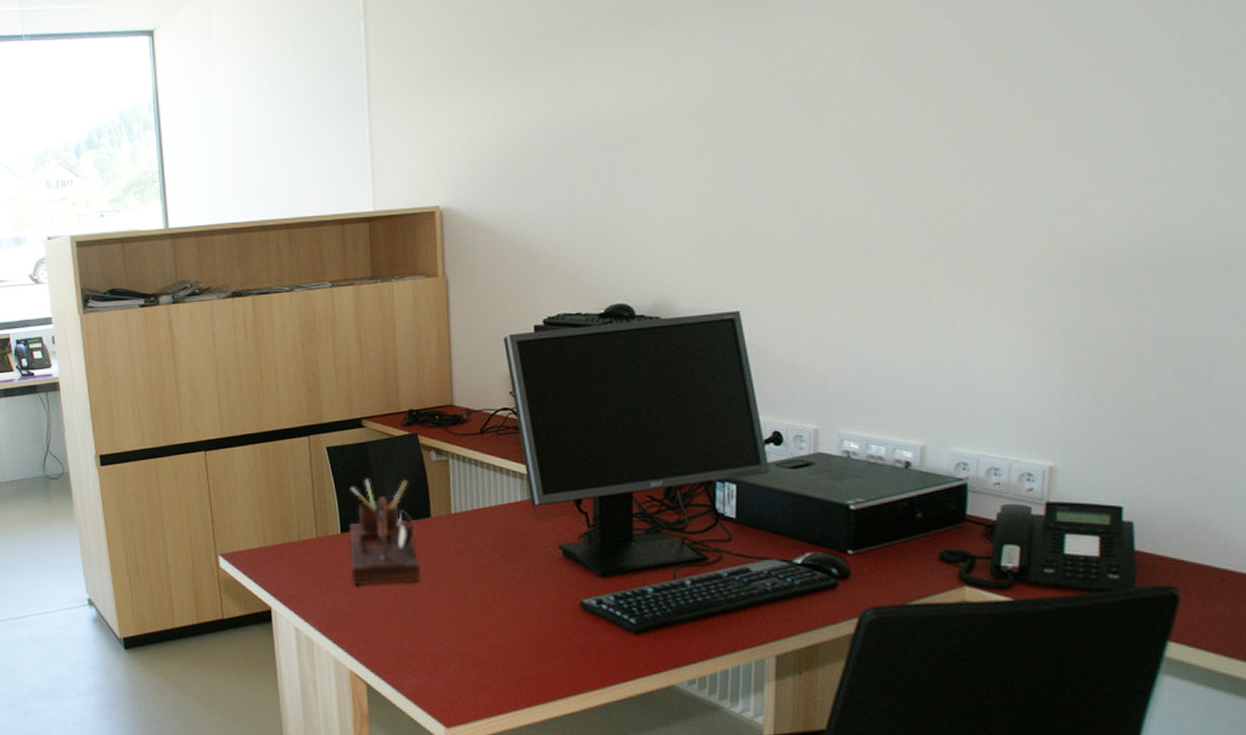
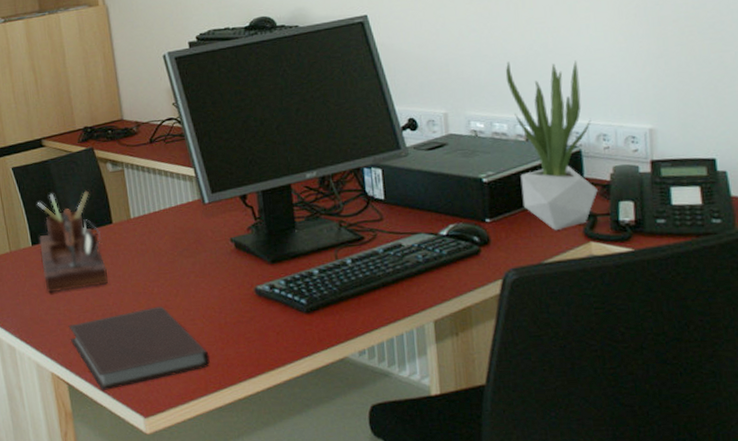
notebook: none [373,611,523,695] -> present [68,306,210,391]
potted plant: none [890,377,983,571] -> present [505,60,598,231]

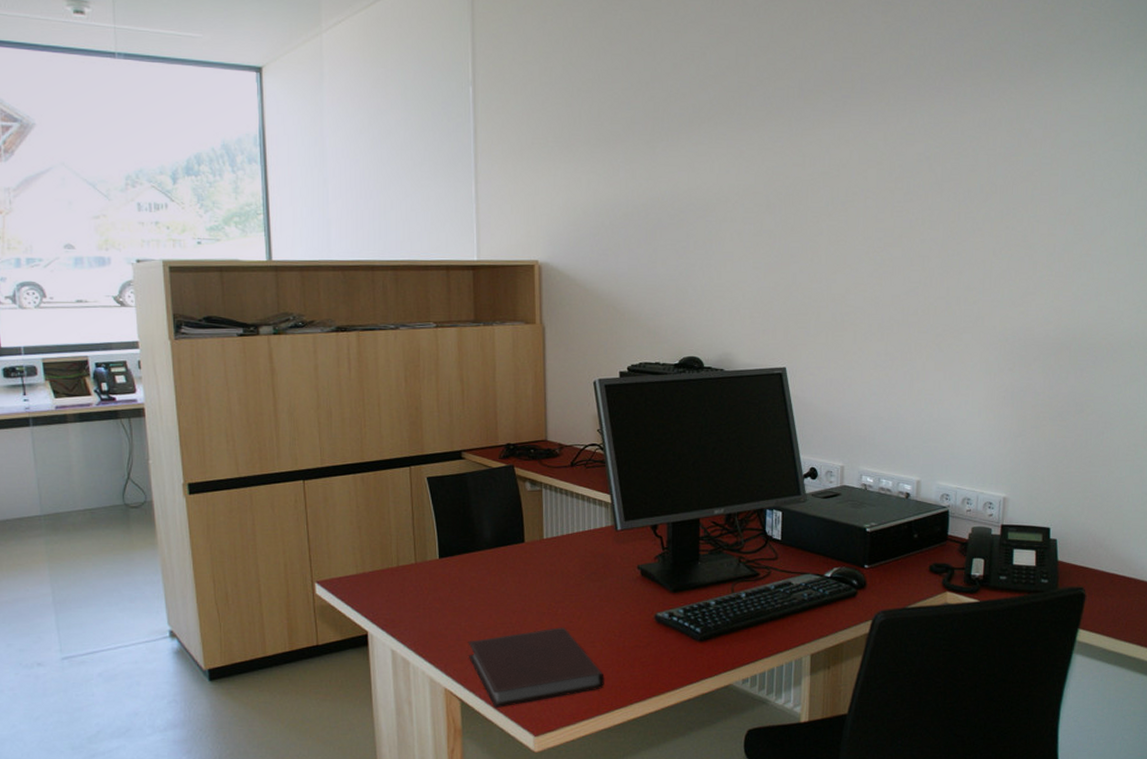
desk organizer: present [37,190,108,293] -> none [447,507,513,608]
potted plant: present [505,60,598,231] -> none [896,425,960,580]

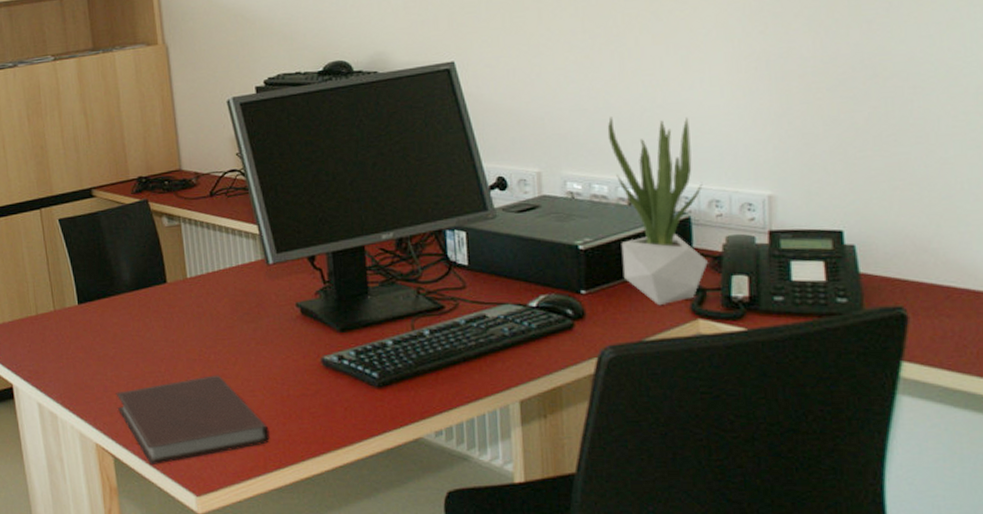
potted plant: none [896,425,960,580] -> present [607,117,708,306]

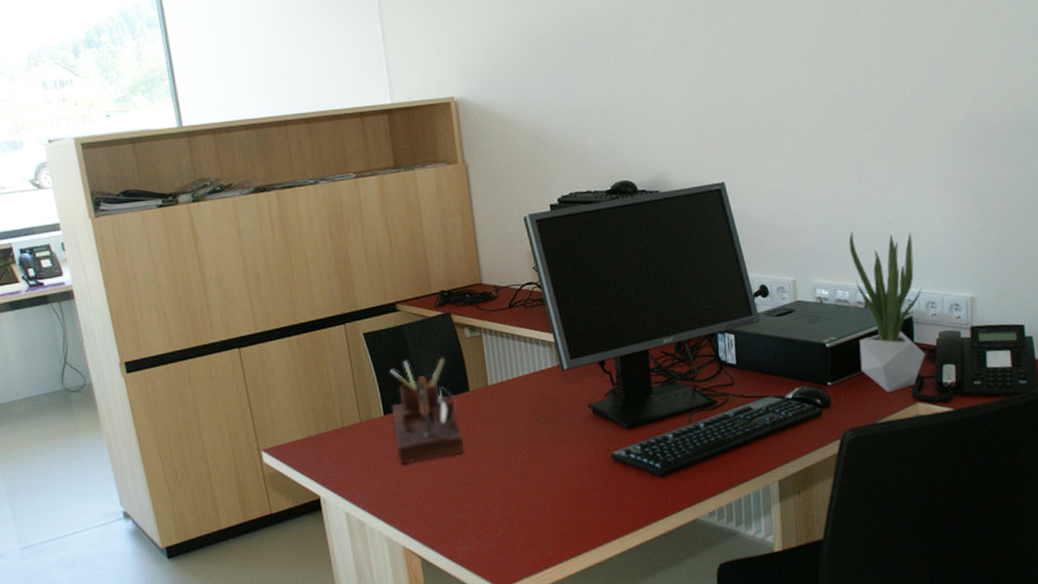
desk organizer: none [84,246,160,357] -> present [389,357,464,464]
notebook: present [116,375,270,466] -> none [422,474,566,564]

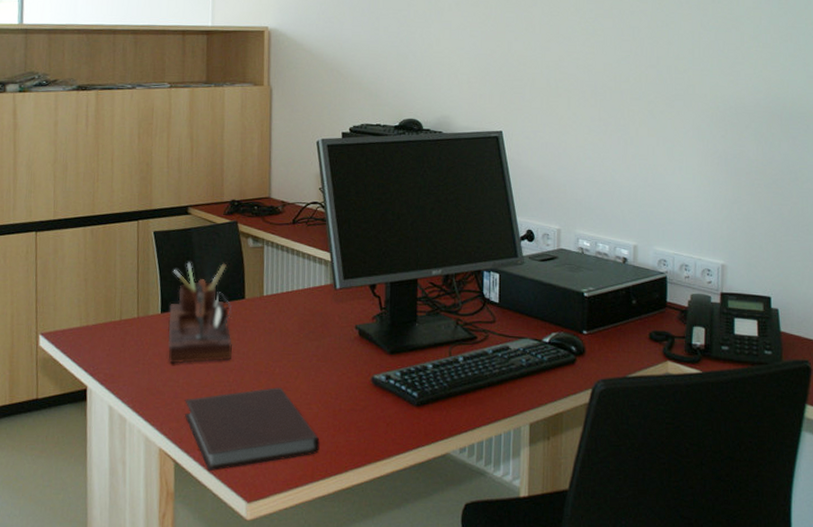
notebook: none [422,474,566,564] -> present [185,387,320,472]
potted plant: present [848,231,925,393] -> none [611,190,677,348]

